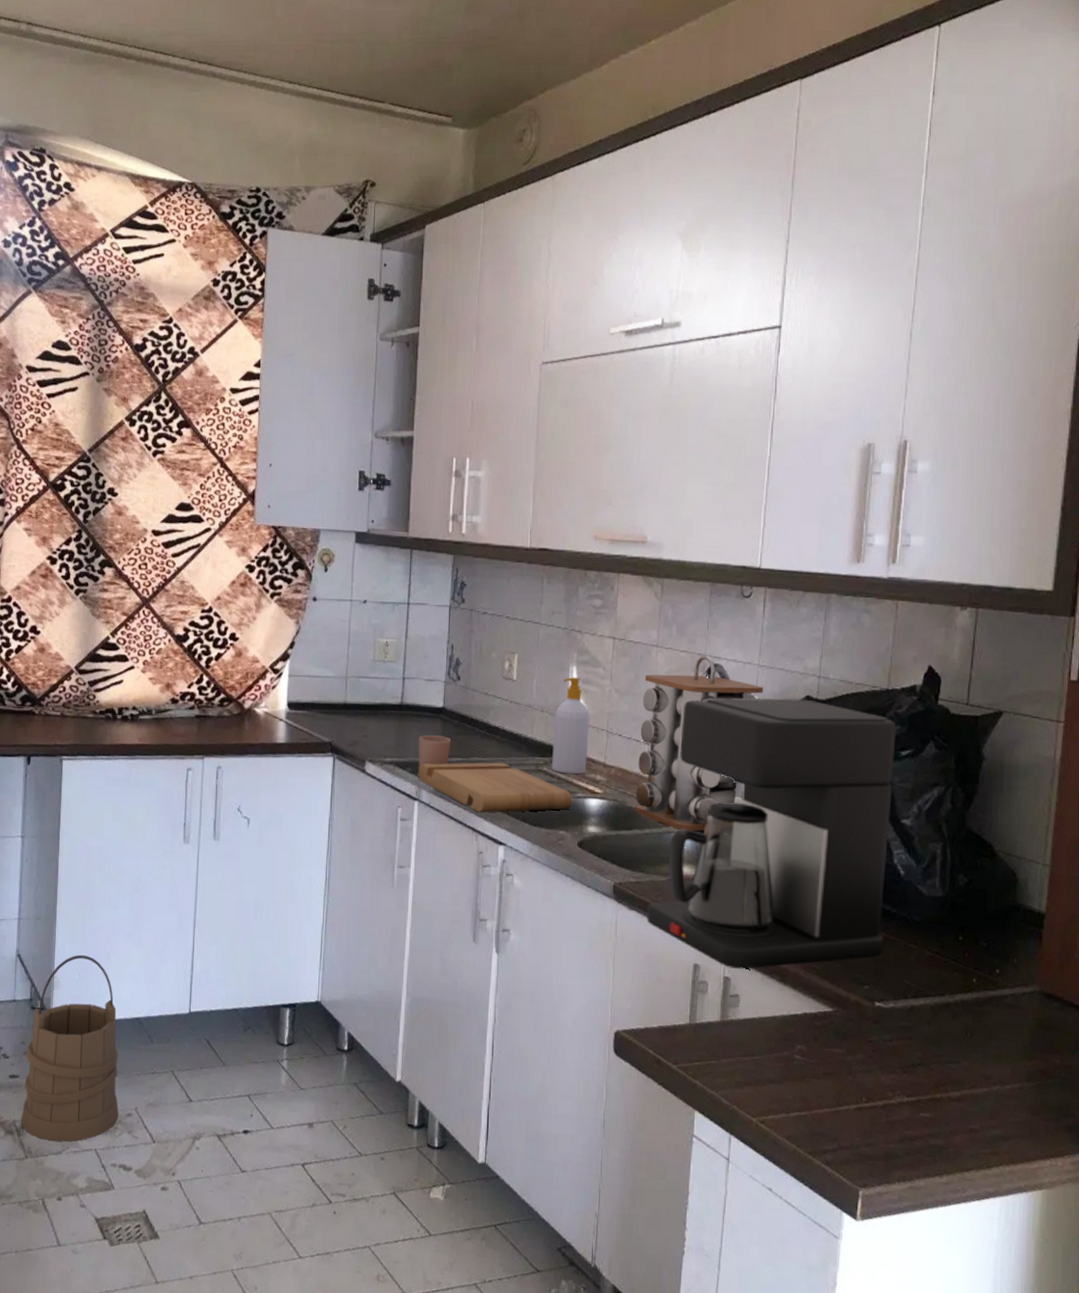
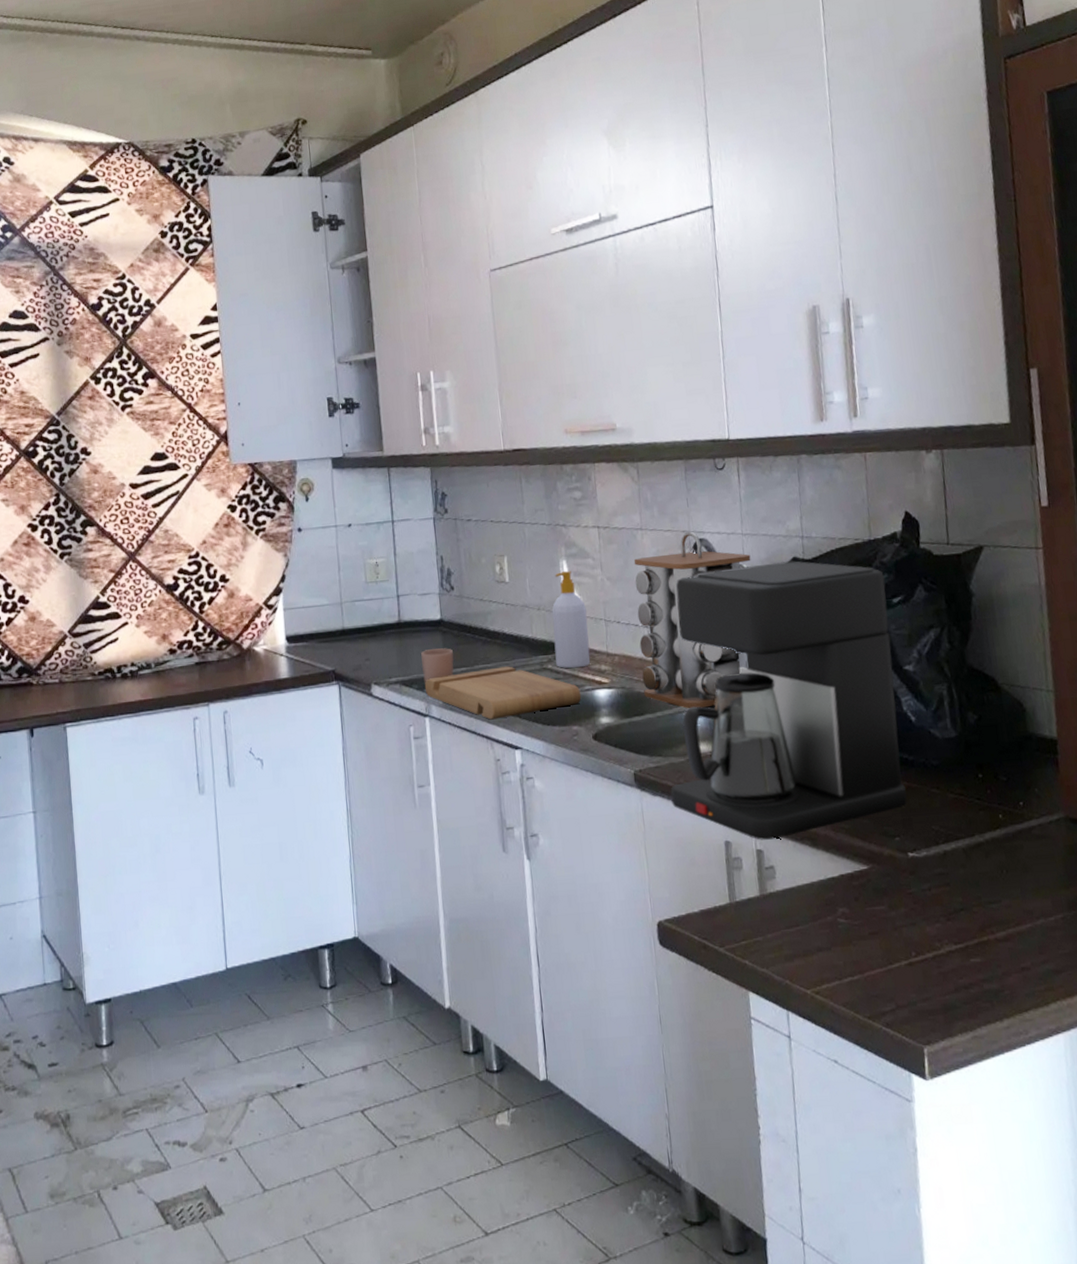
wooden bucket: present [21,954,118,1142] -> none [63,925,166,1127]

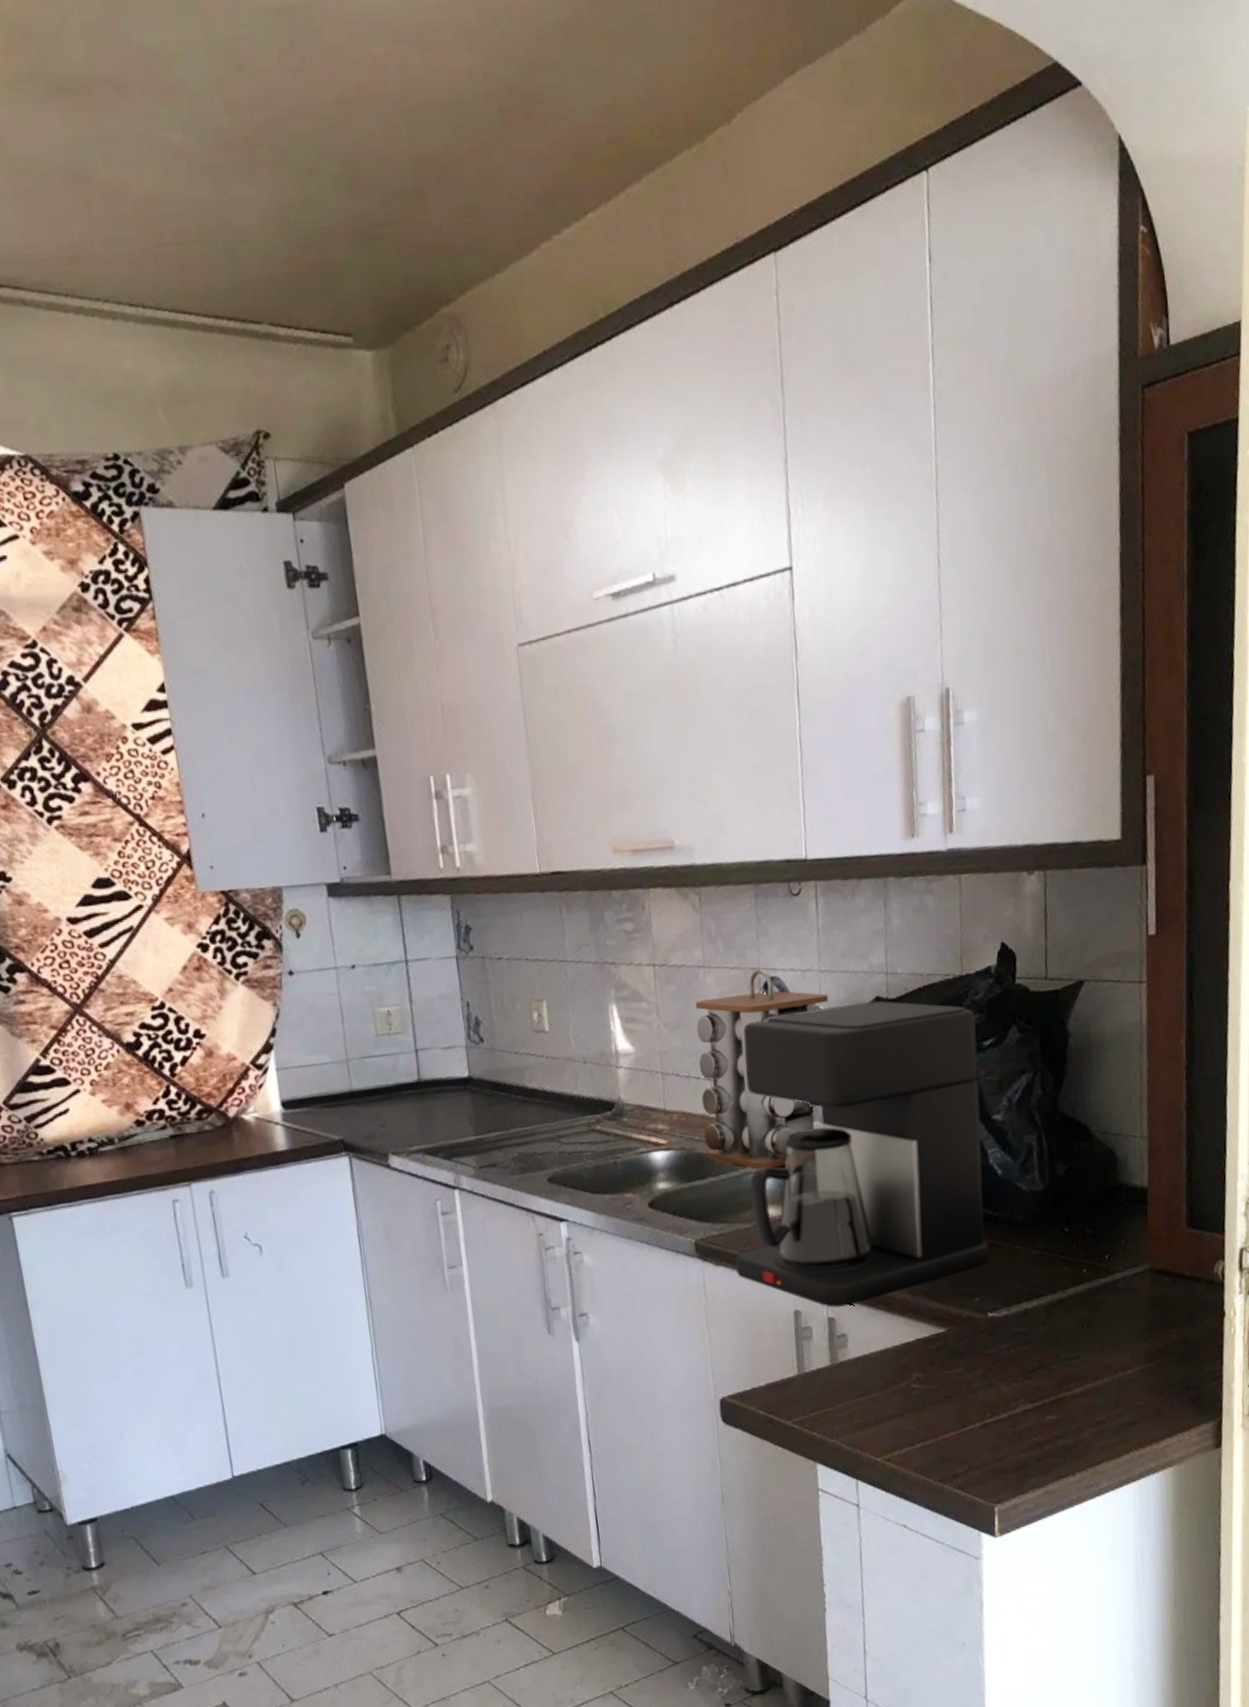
mug: present [421,648,454,685] -> none [446,1109,486,1153]
cutting board: present [424,666,582,720] -> none [452,1128,636,1190]
soap bottle: present [551,571,591,669] -> none [600,1017,646,1129]

